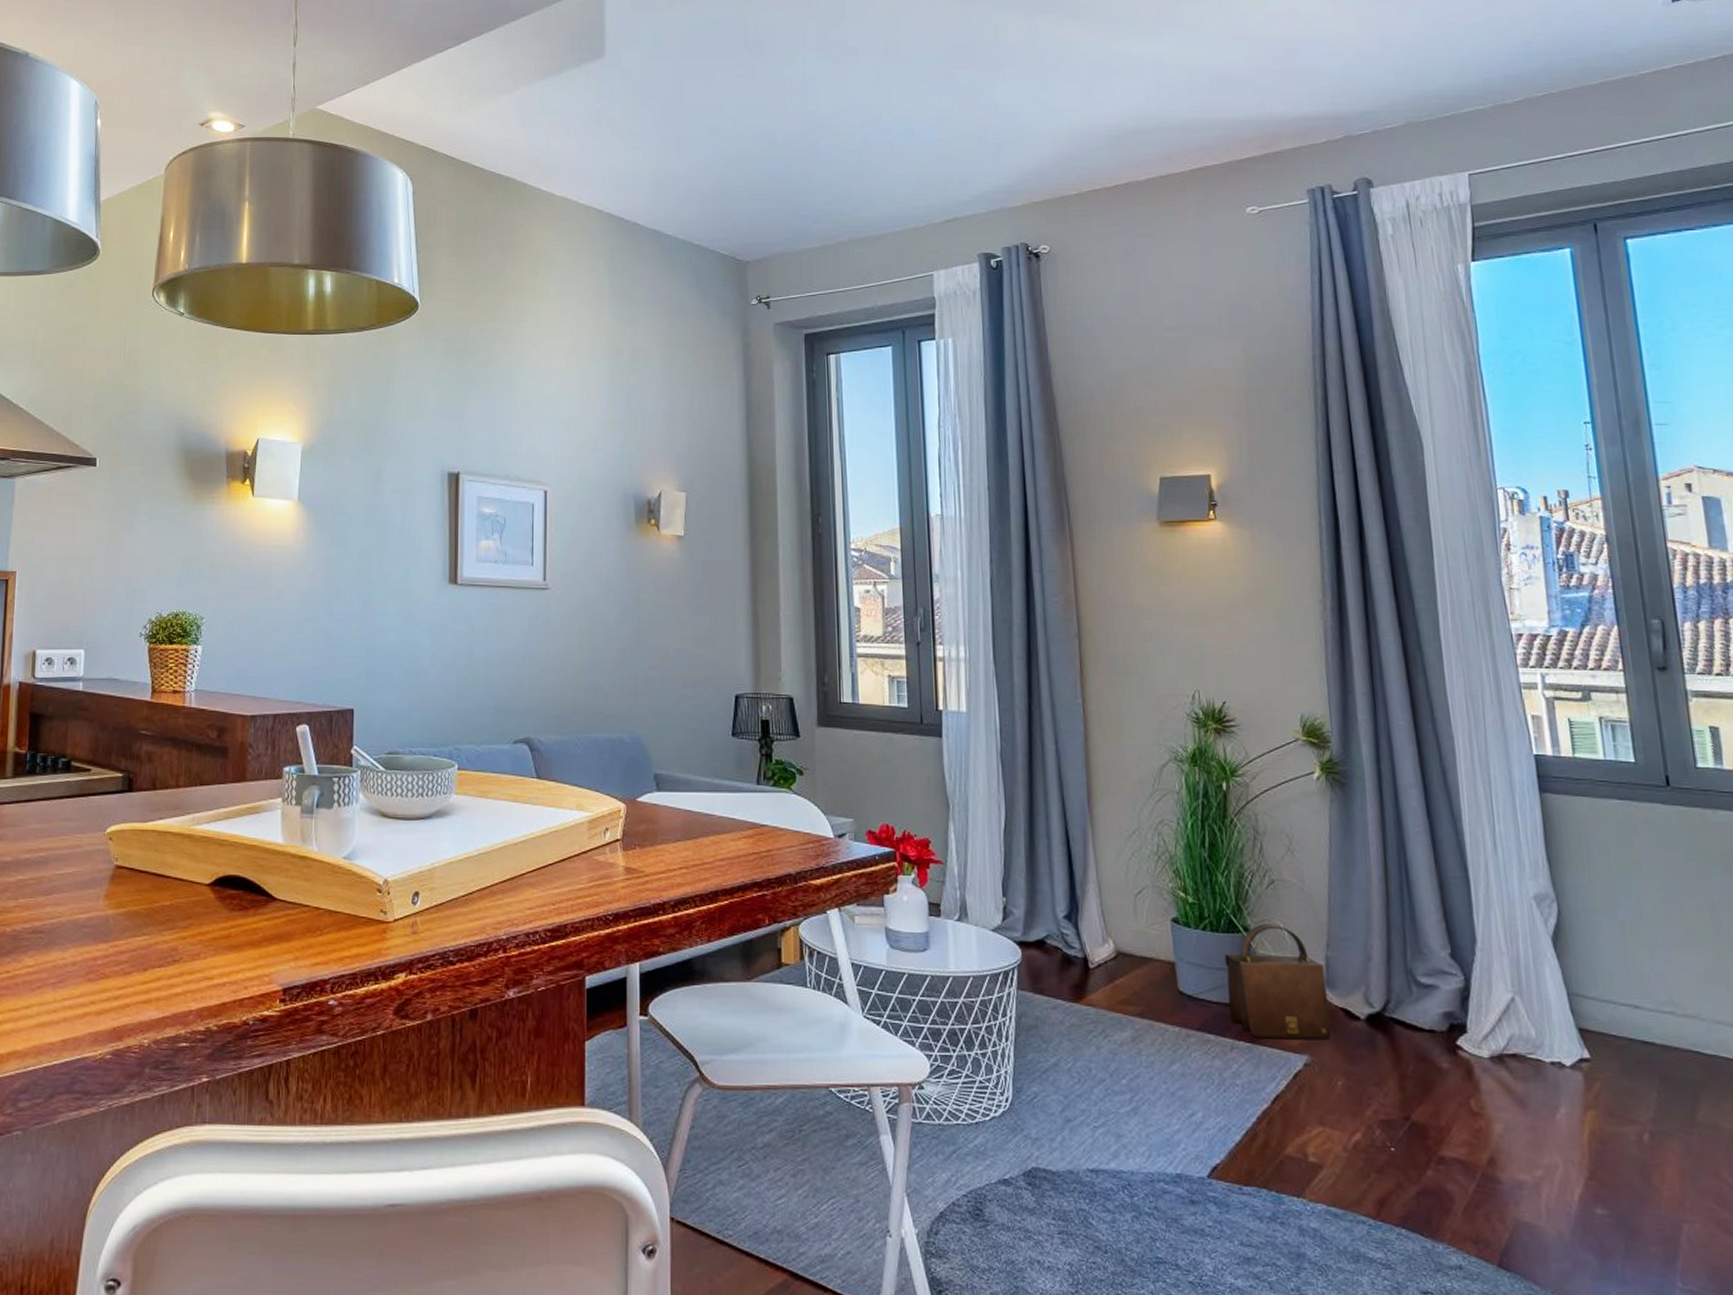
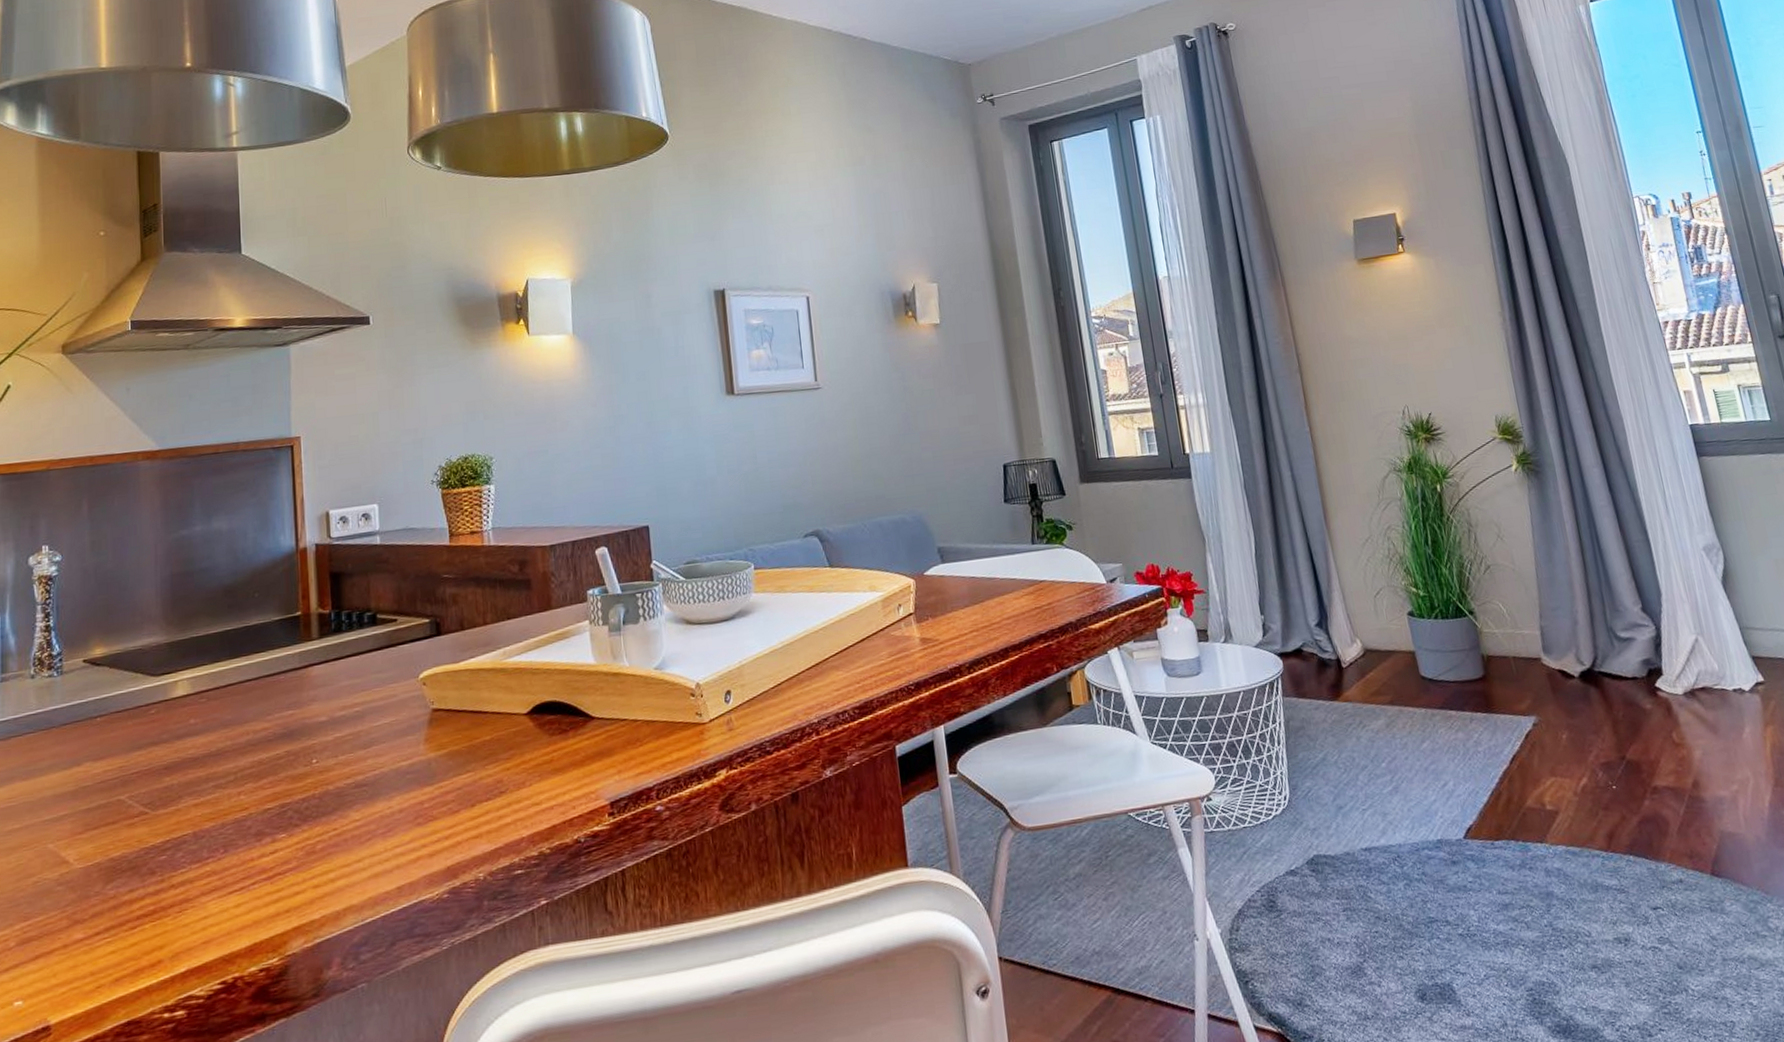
handbag: present [1224,924,1332,1041] -> none [1455,604,1553,708]

